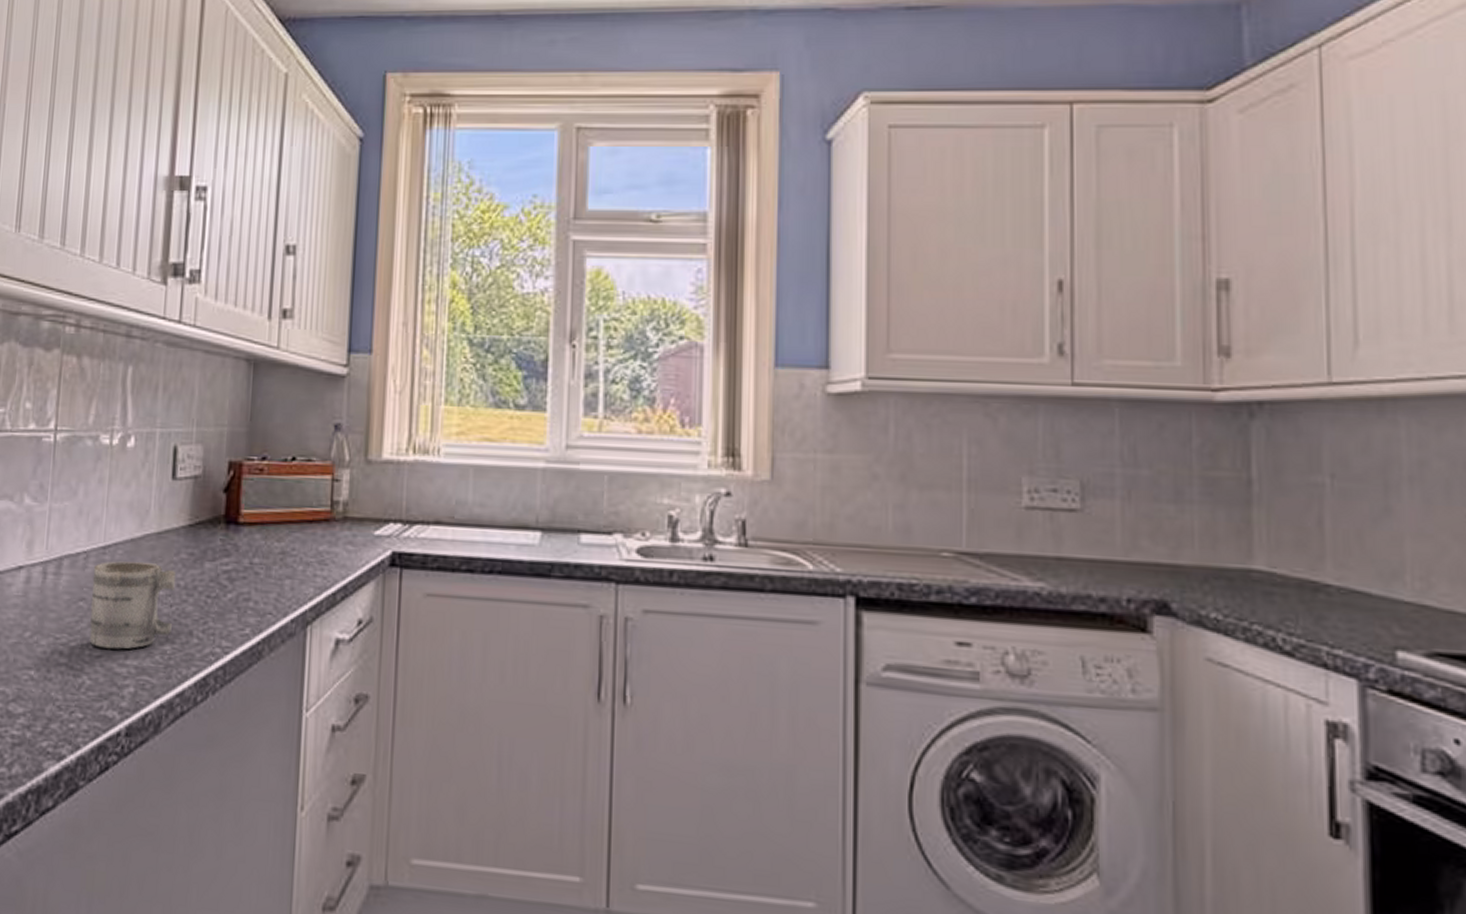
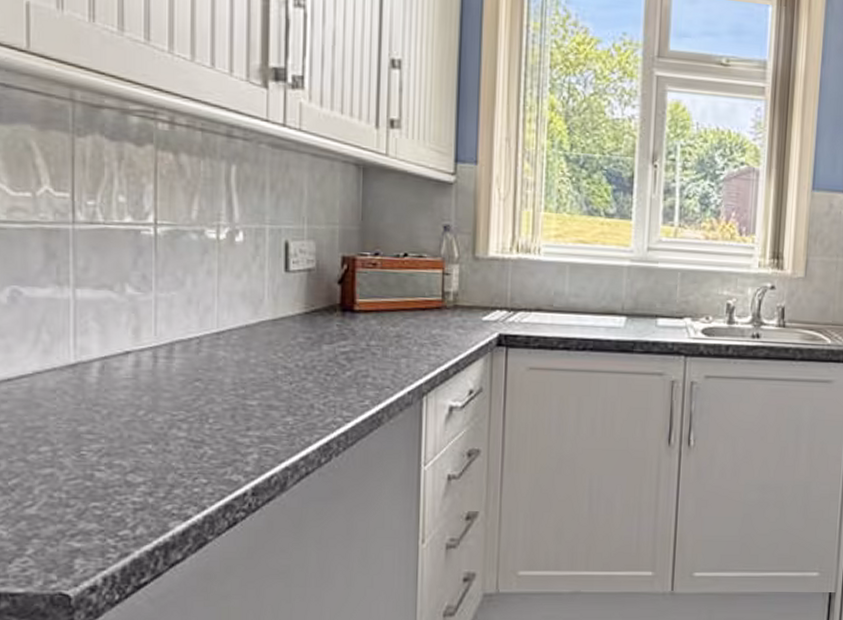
mug: present [89,561,176,650] -> none [207,344,293,423]

